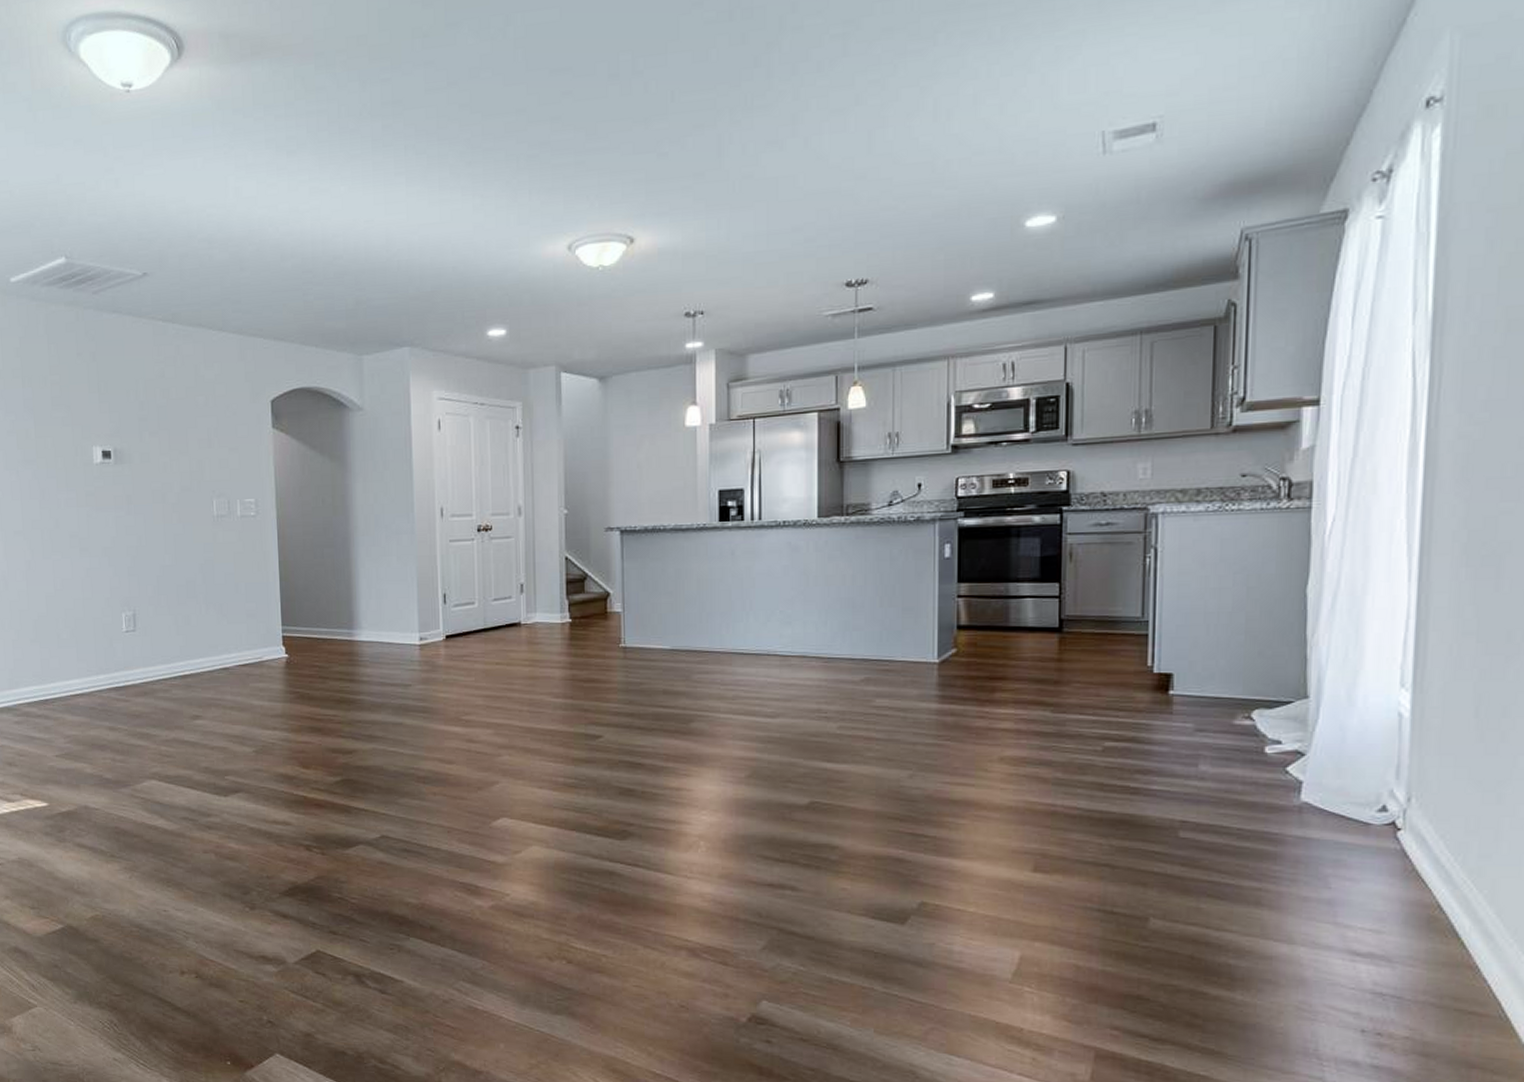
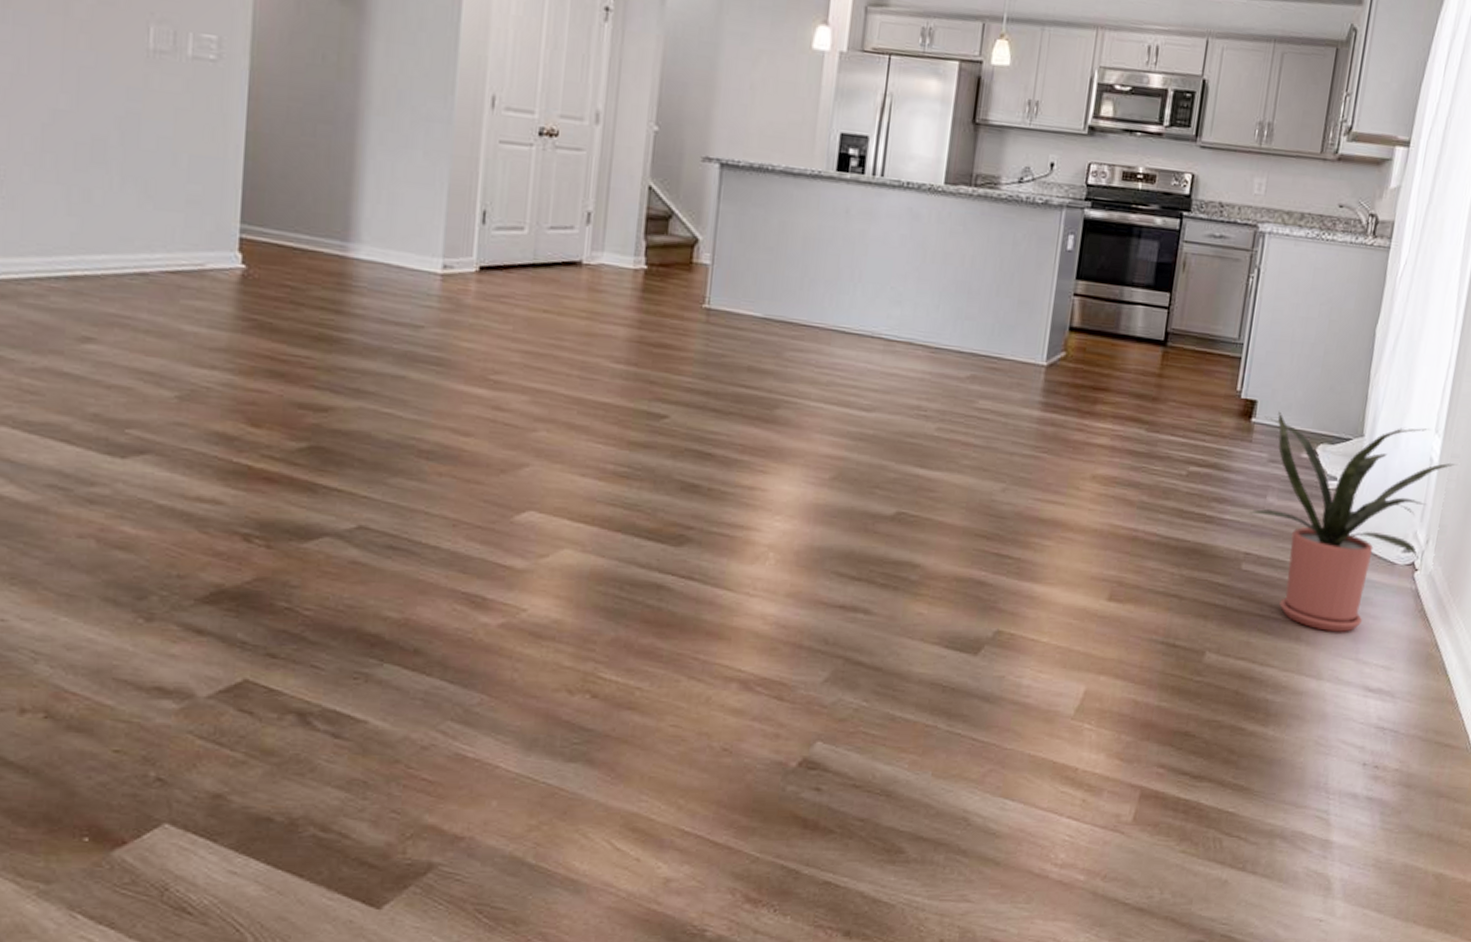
house plant: none [1179,681,1436,897] -> present [1248,411,1457,633]

